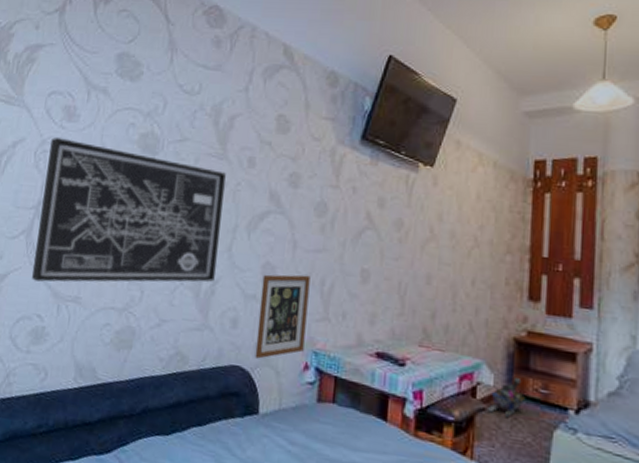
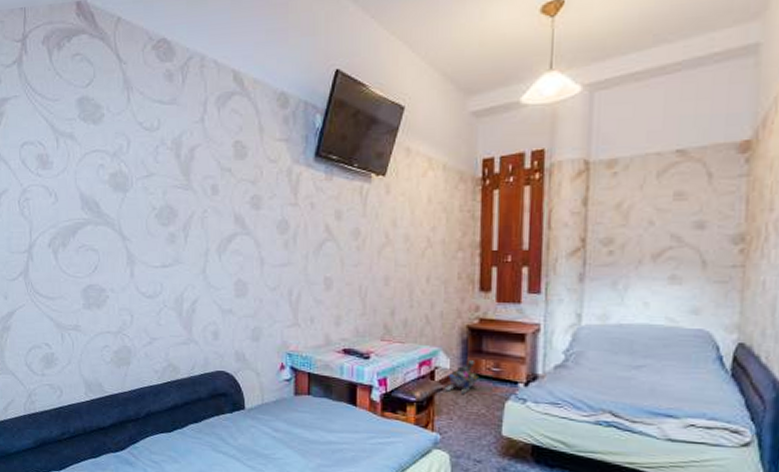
wall art: present [31,138,226,283] -> none [30,185,194,315]
picture frame: present [254,274,311,359] -> none [236,288,279,364]

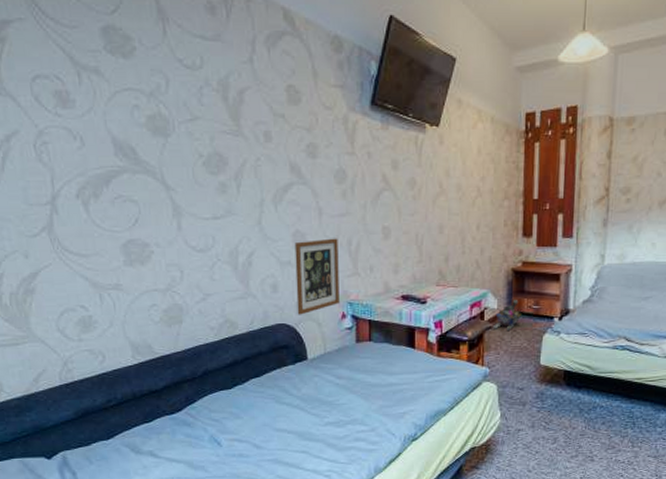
picture frame: none [236,288,279,364] -> present [294,238,340,315]

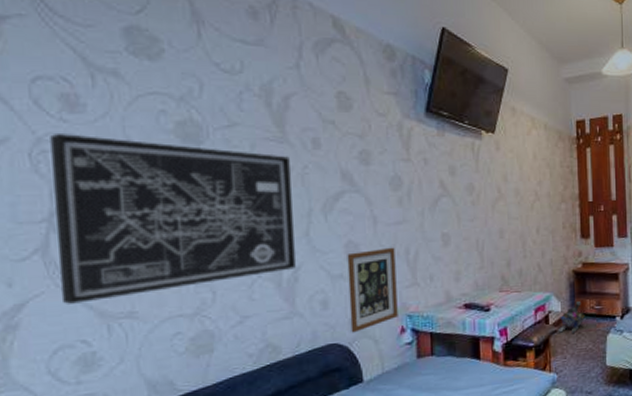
wall art: none [48,127,250,275] -> present [48,134,296,304]

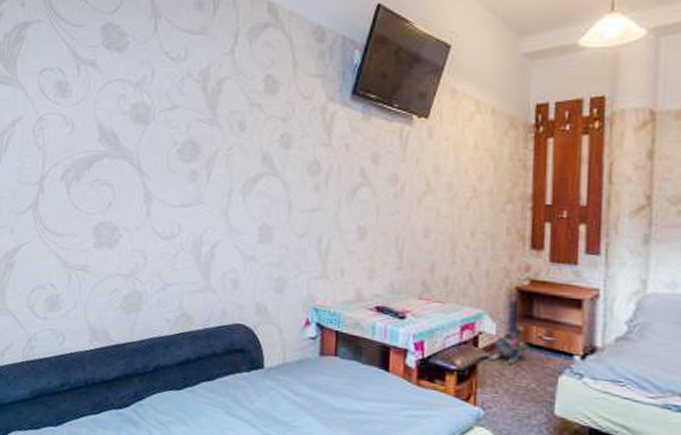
wall art: present [48,134,296,304] -> none [41,114,218,253]
picture frame: present [347,247,398,333] -> none [257,234,307,317]

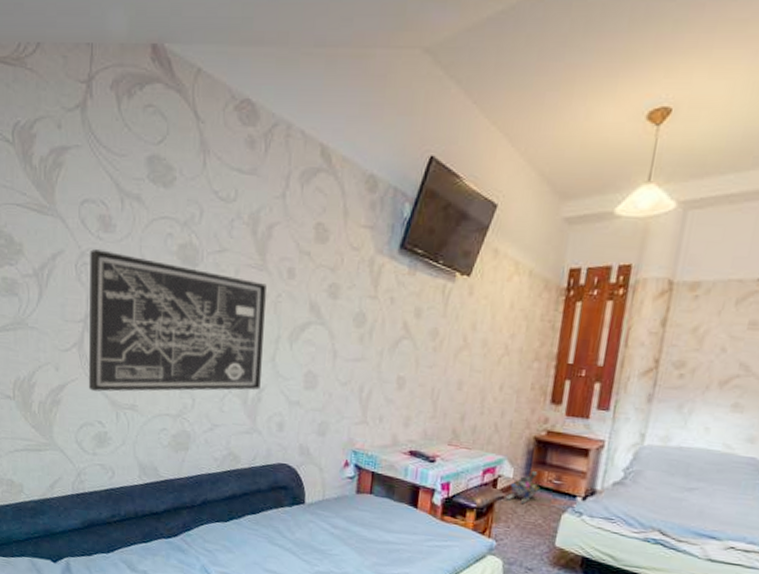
wall art: none [41,114,218,253] -> present [88,249,266,392]

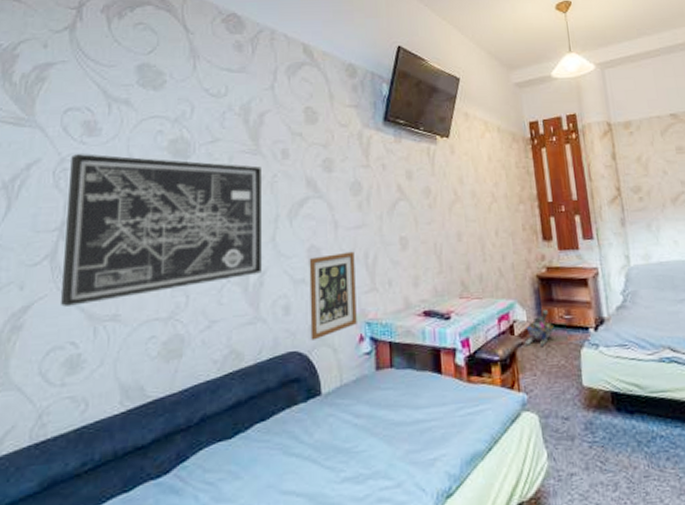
picture frame: none [300,382,350,458] -> present [309,251,357,341]

